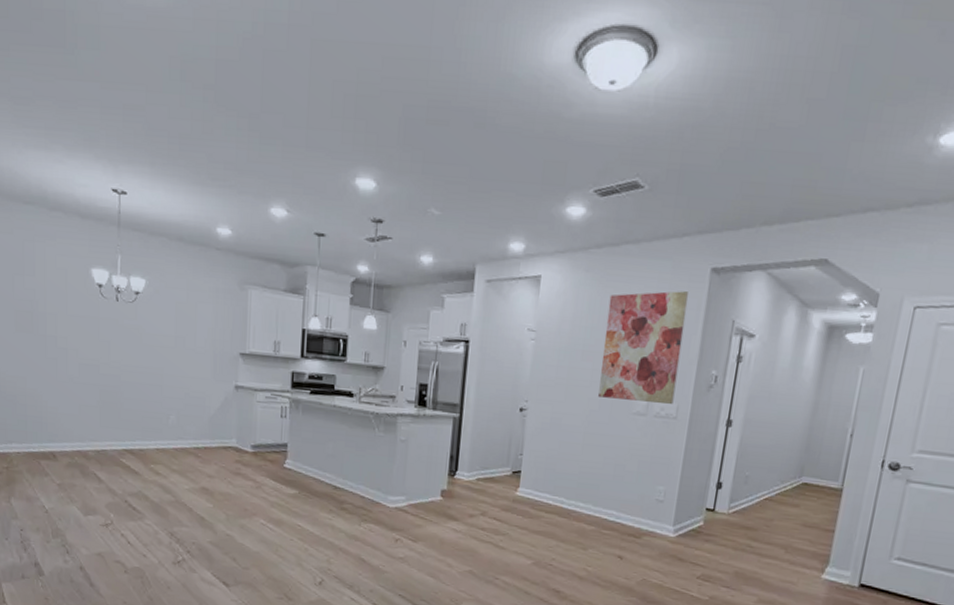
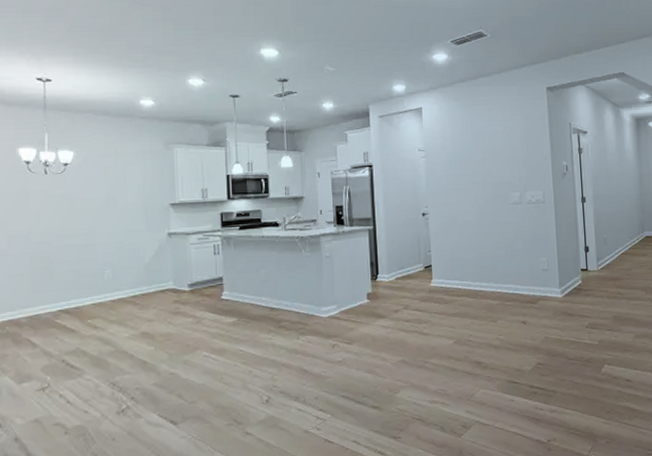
wall art: present [598,291,689,405] -> none [477,106,540,195]

